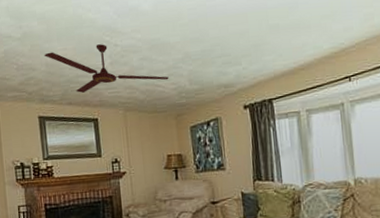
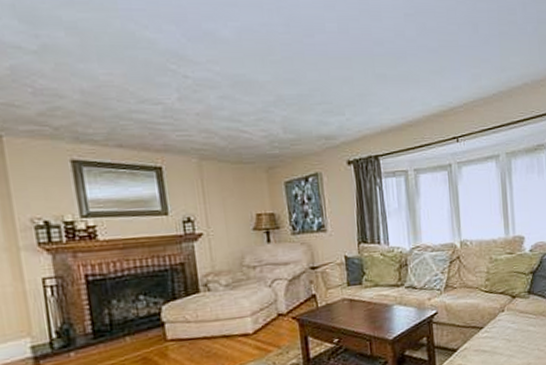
ceiling fan: present [43,44,169,93] -> none [76,73,257,133]

